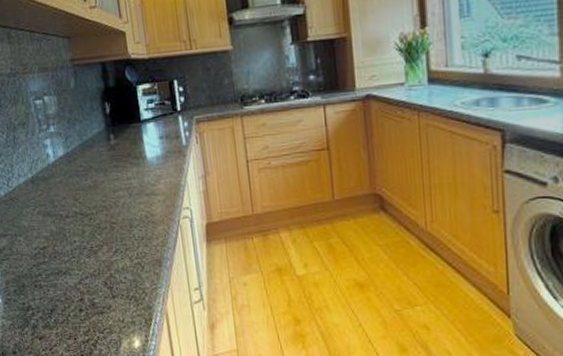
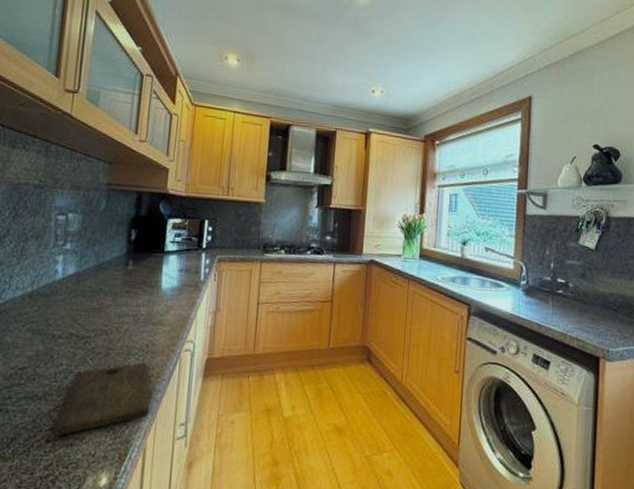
cutting board: none [84,232,163,306] -> present [54,362,150,436]

